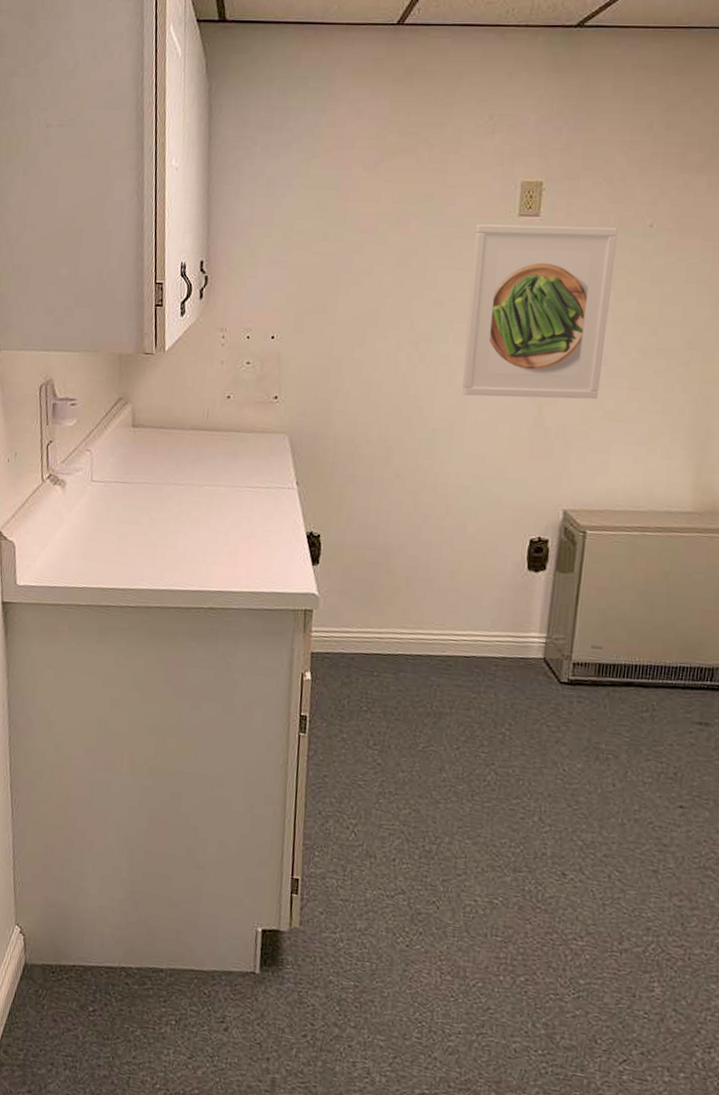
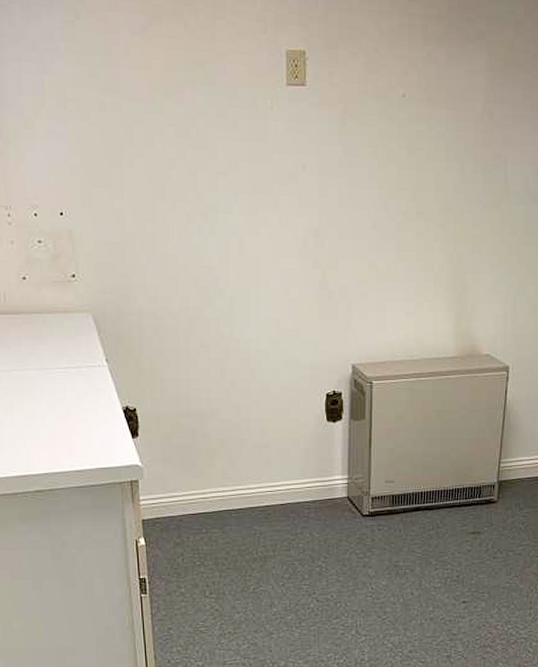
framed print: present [462,224,618,400] -> none [249,93,376,264]

